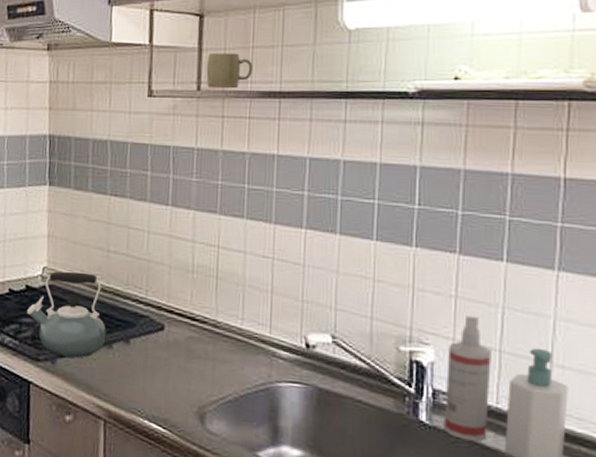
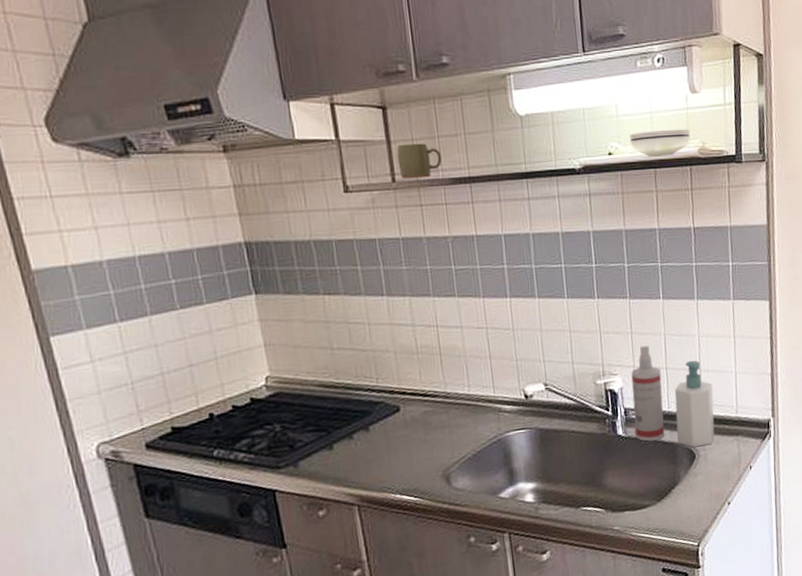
kettle: present [27,271,107,358] -> none [257,373,346,459]
bowl: none [485,54,575,86] -> present [628,128,691,157]

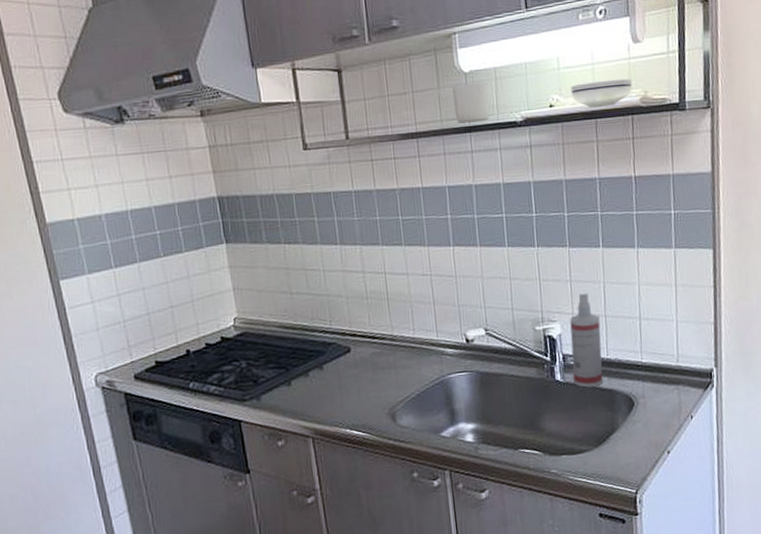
mug: present [397,143,442,179] -> none [350,102,392,136]
mug: none [507,126,547,169] -> present [452,82,490,124]
soap bottle: present [674,360,715,448] -> none [613,308,655,395]

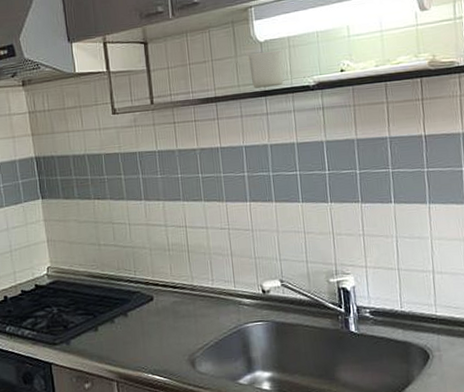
bowl: present [570,78,633,108] -> none [360,43,421,71]
spray bottle: present [570,293,603,388] -> none [363,247,398,339]

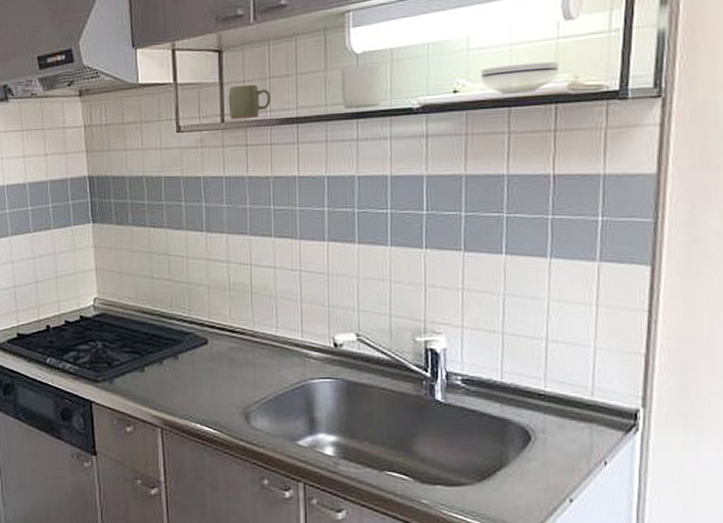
mug: none [155,70,193,101] -> present [228,84,272,120]
bowl: none [360,43,421,71] -> present [480,61,560,94]

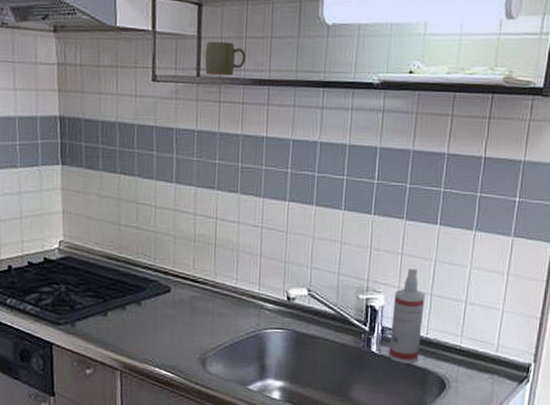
mug: present [341,64,383,109] -> none [311,36,350,78]
spray bottle: none [456,305,496,413] -> present [388,268,425,364]
bowl: present [480,61,560,94] -> none [433,53,499,81]

